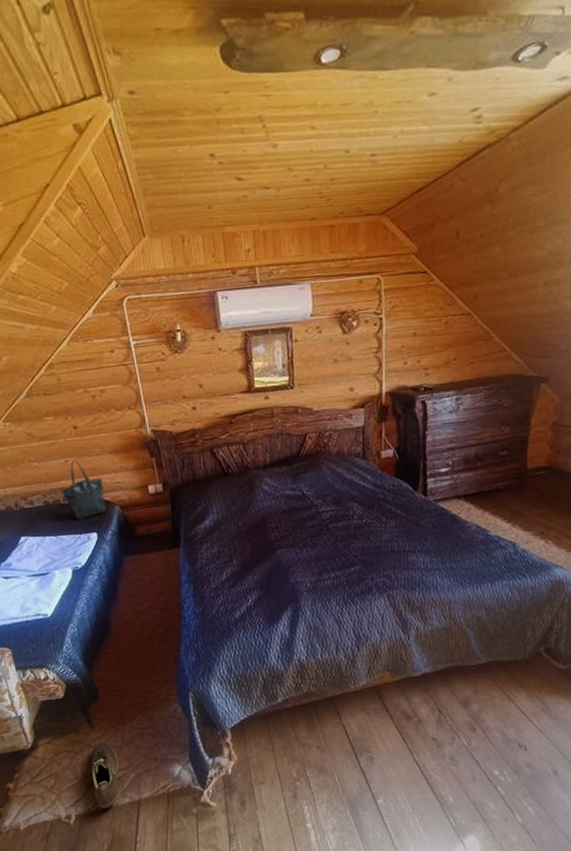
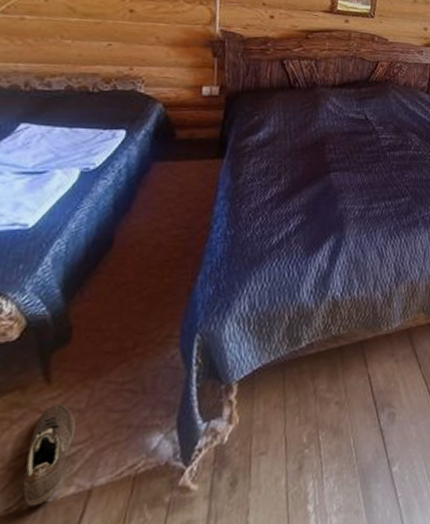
tote bag: present [60,459,106,520] -> none [92,44,150,113]

